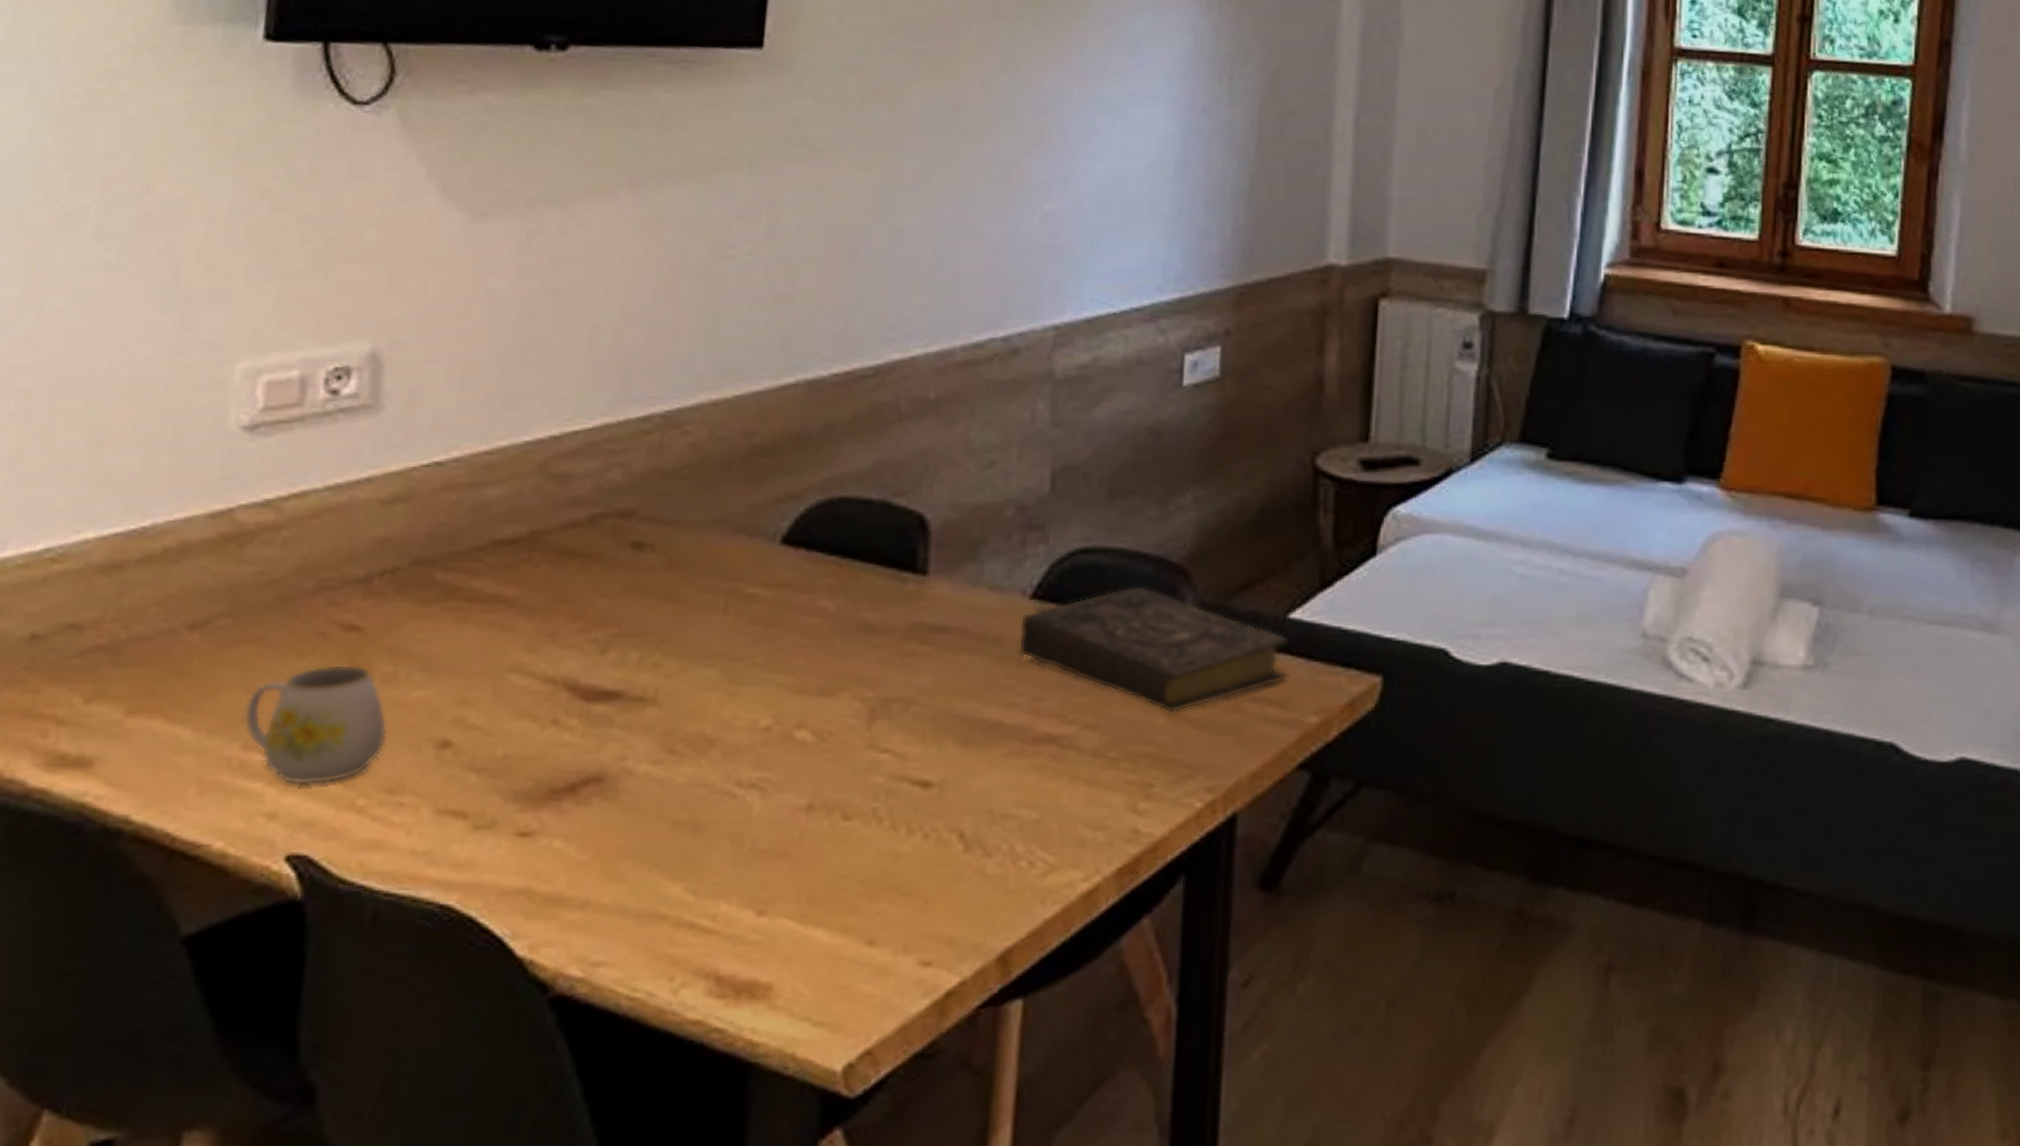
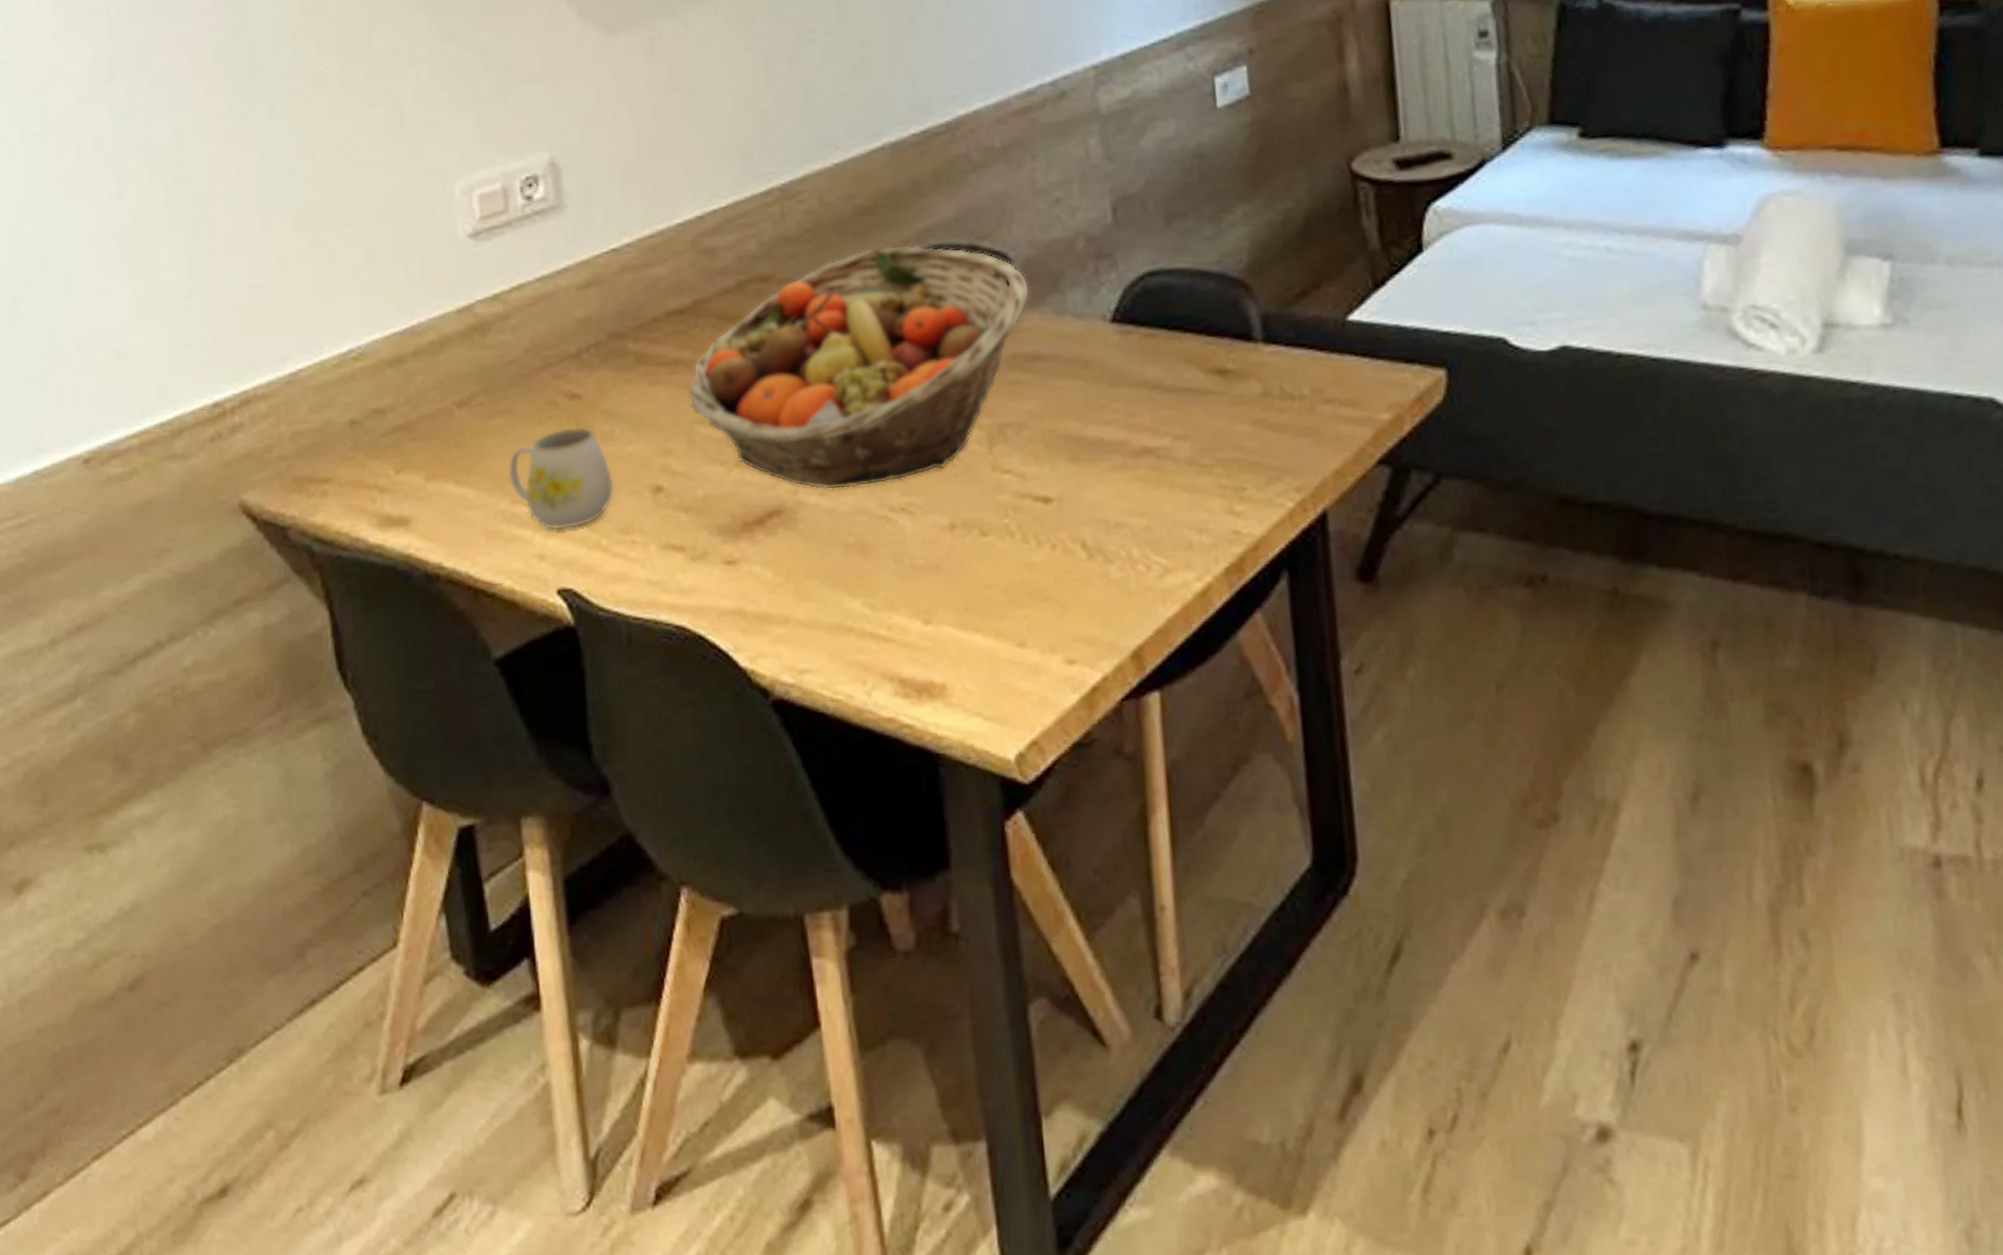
fruit basket: none [504,492,944,757] -> present [687,245,1030,490]
book: present [1018,585,1288,713] -> none [1104,301,1355,420]

